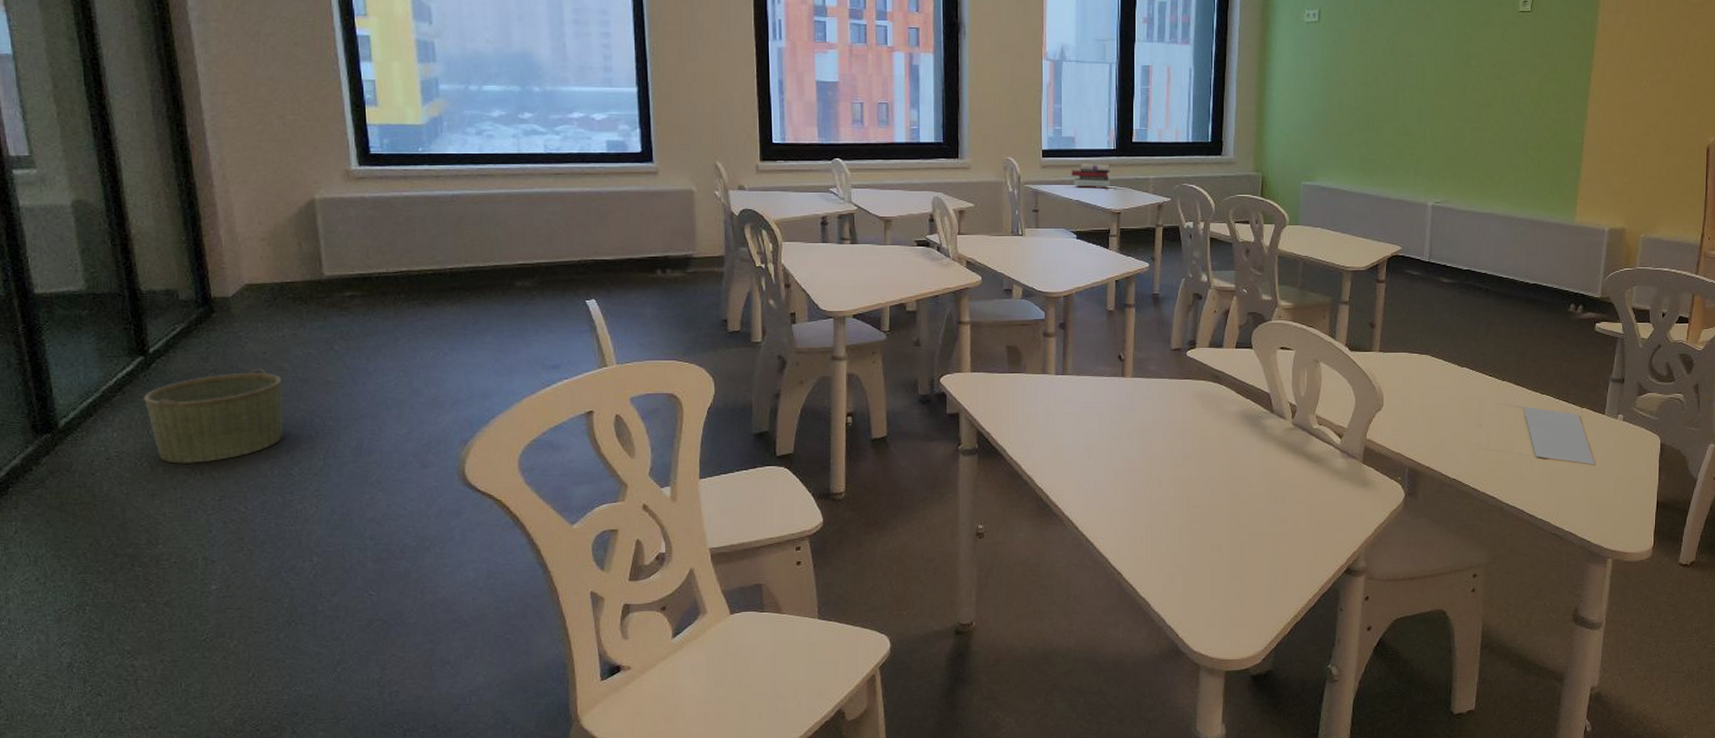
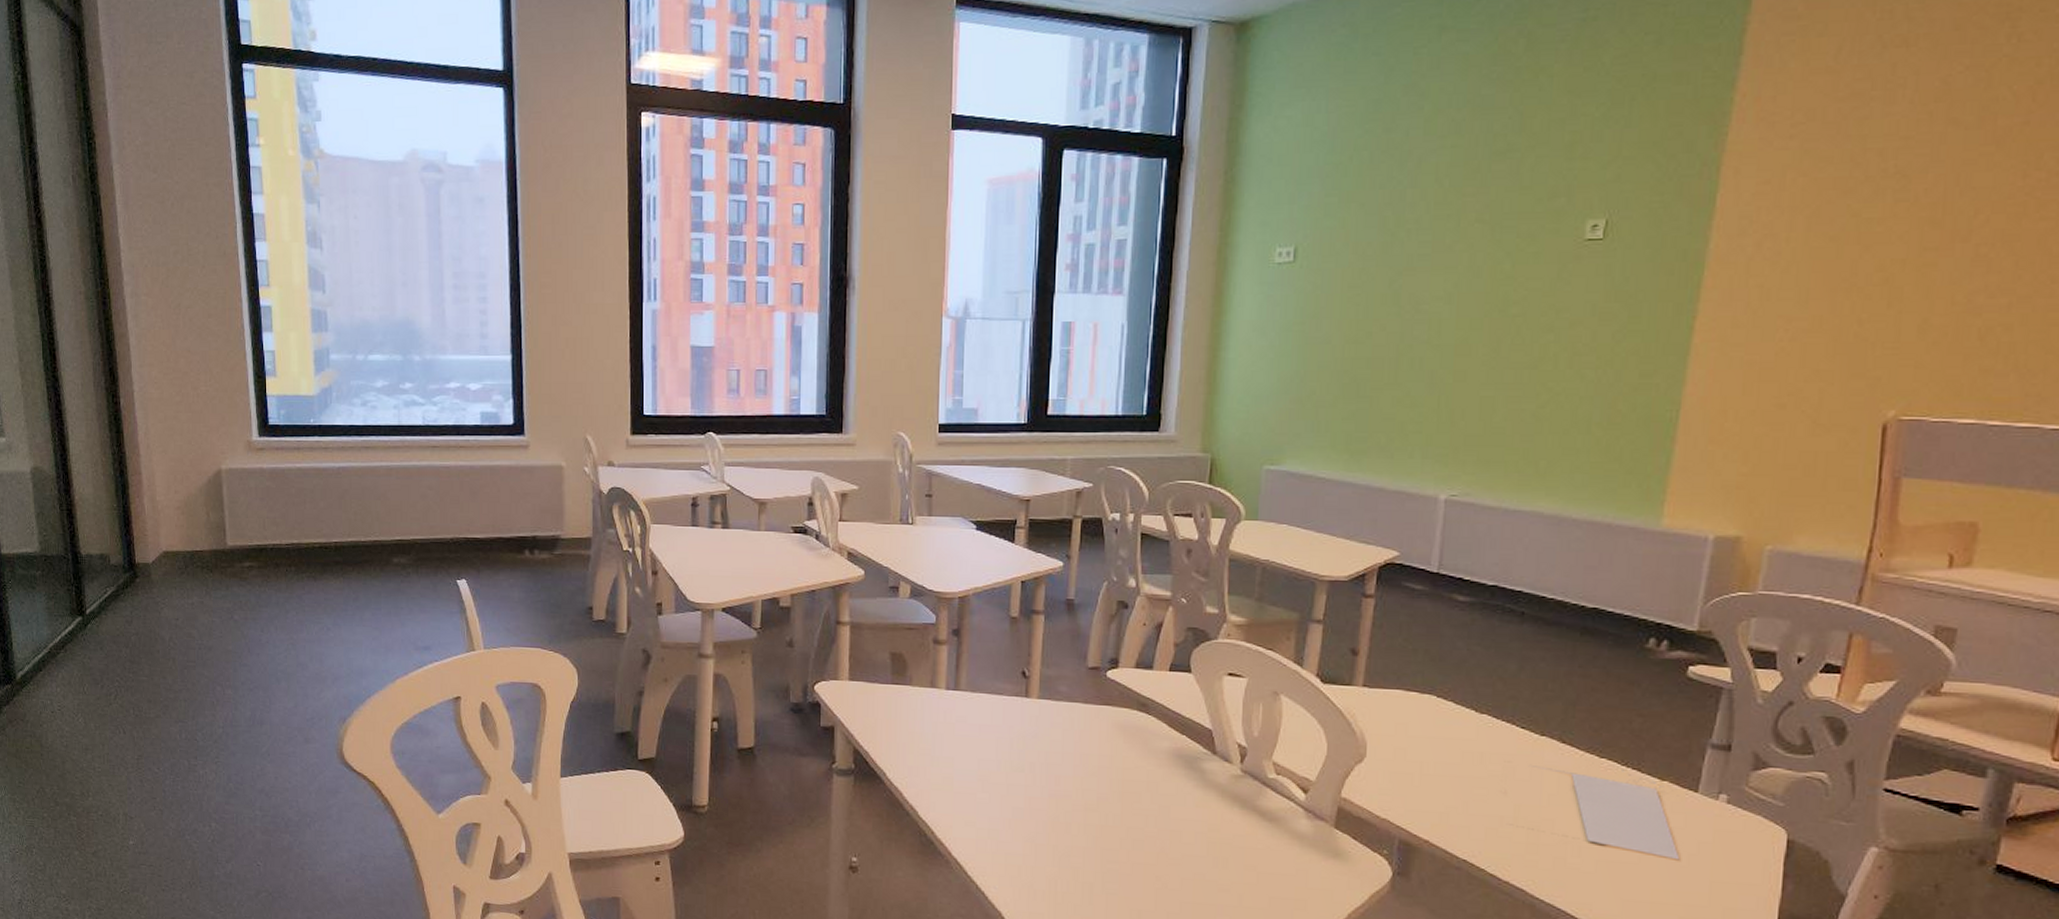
basket: present [144,368,283,465] -> none [81,633,191,723]
books: present [1071,164,1111,189] -> none [972,441,1020,471]

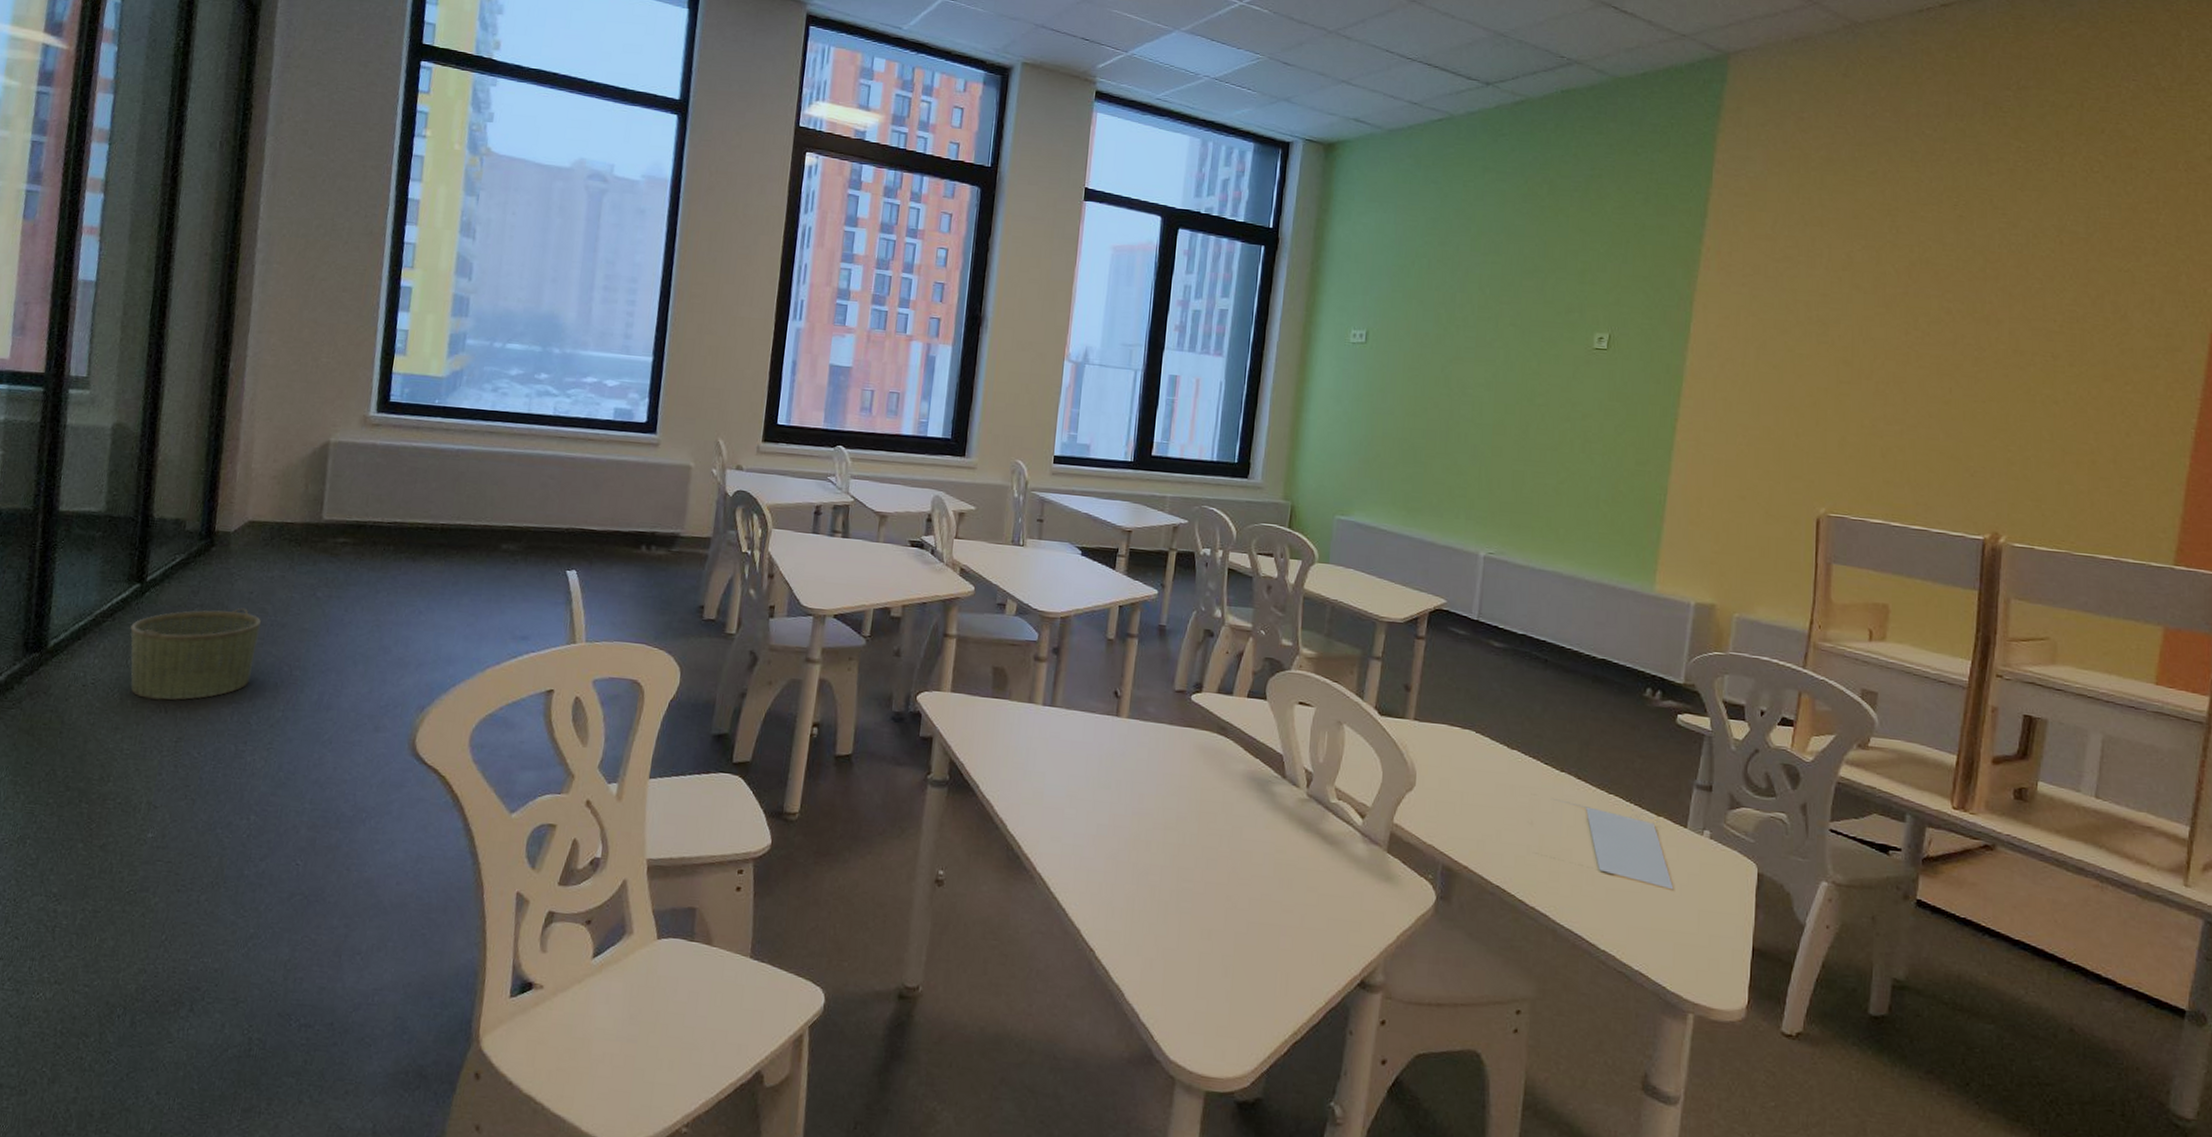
basket: none [81,633,191,723] -> present [130,607,262,701]

